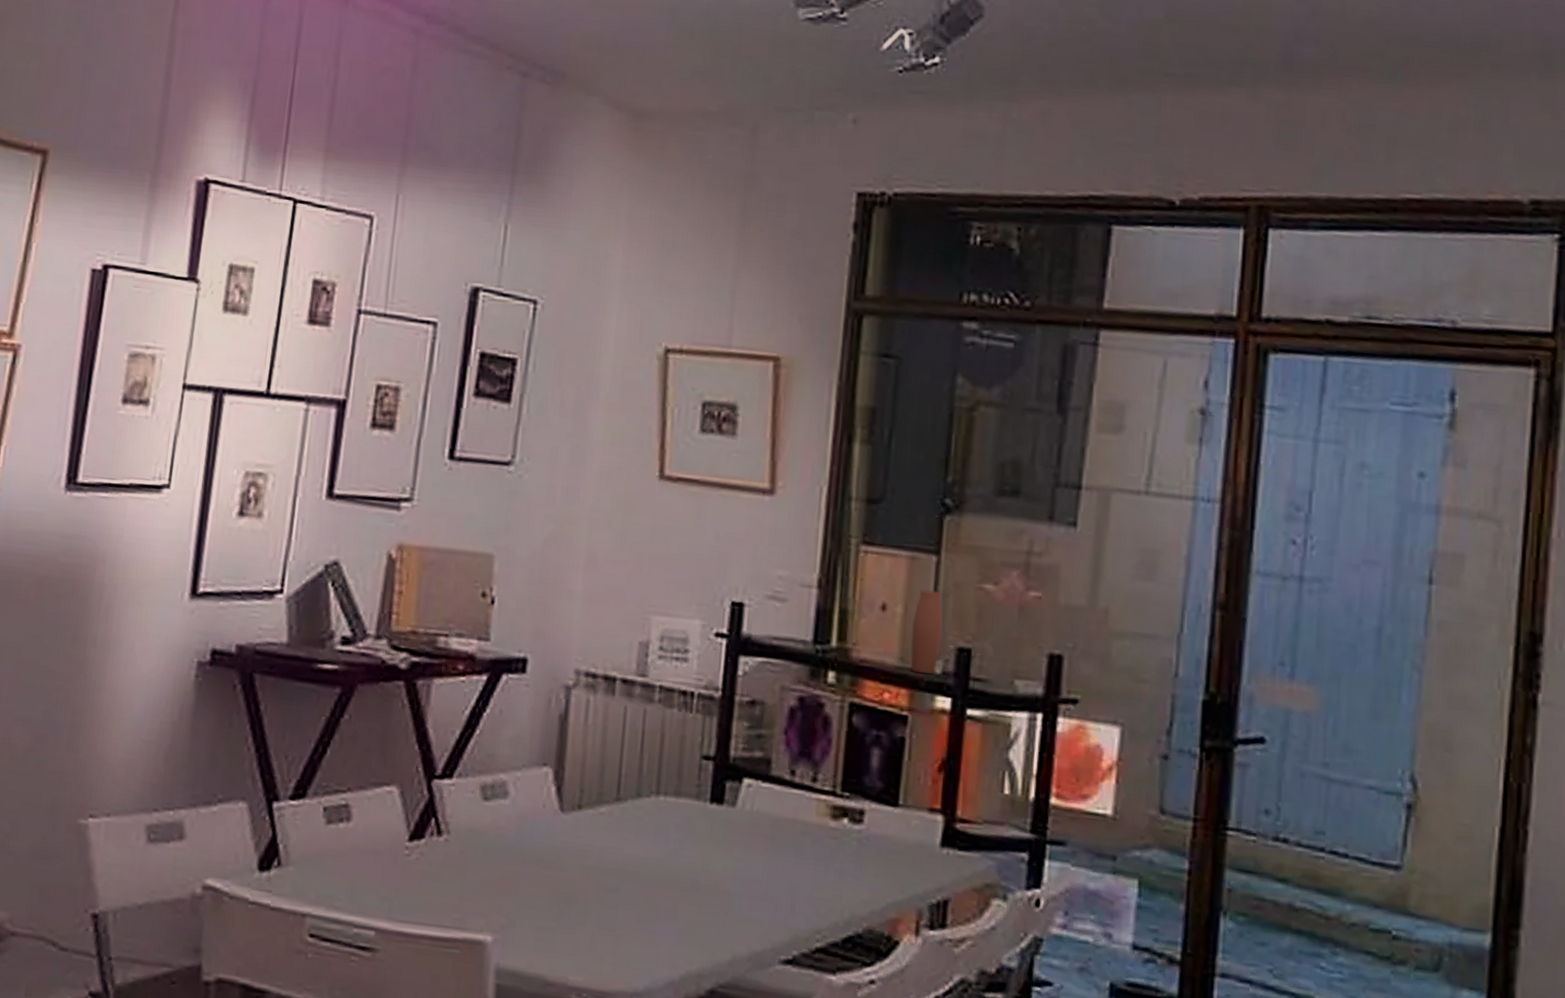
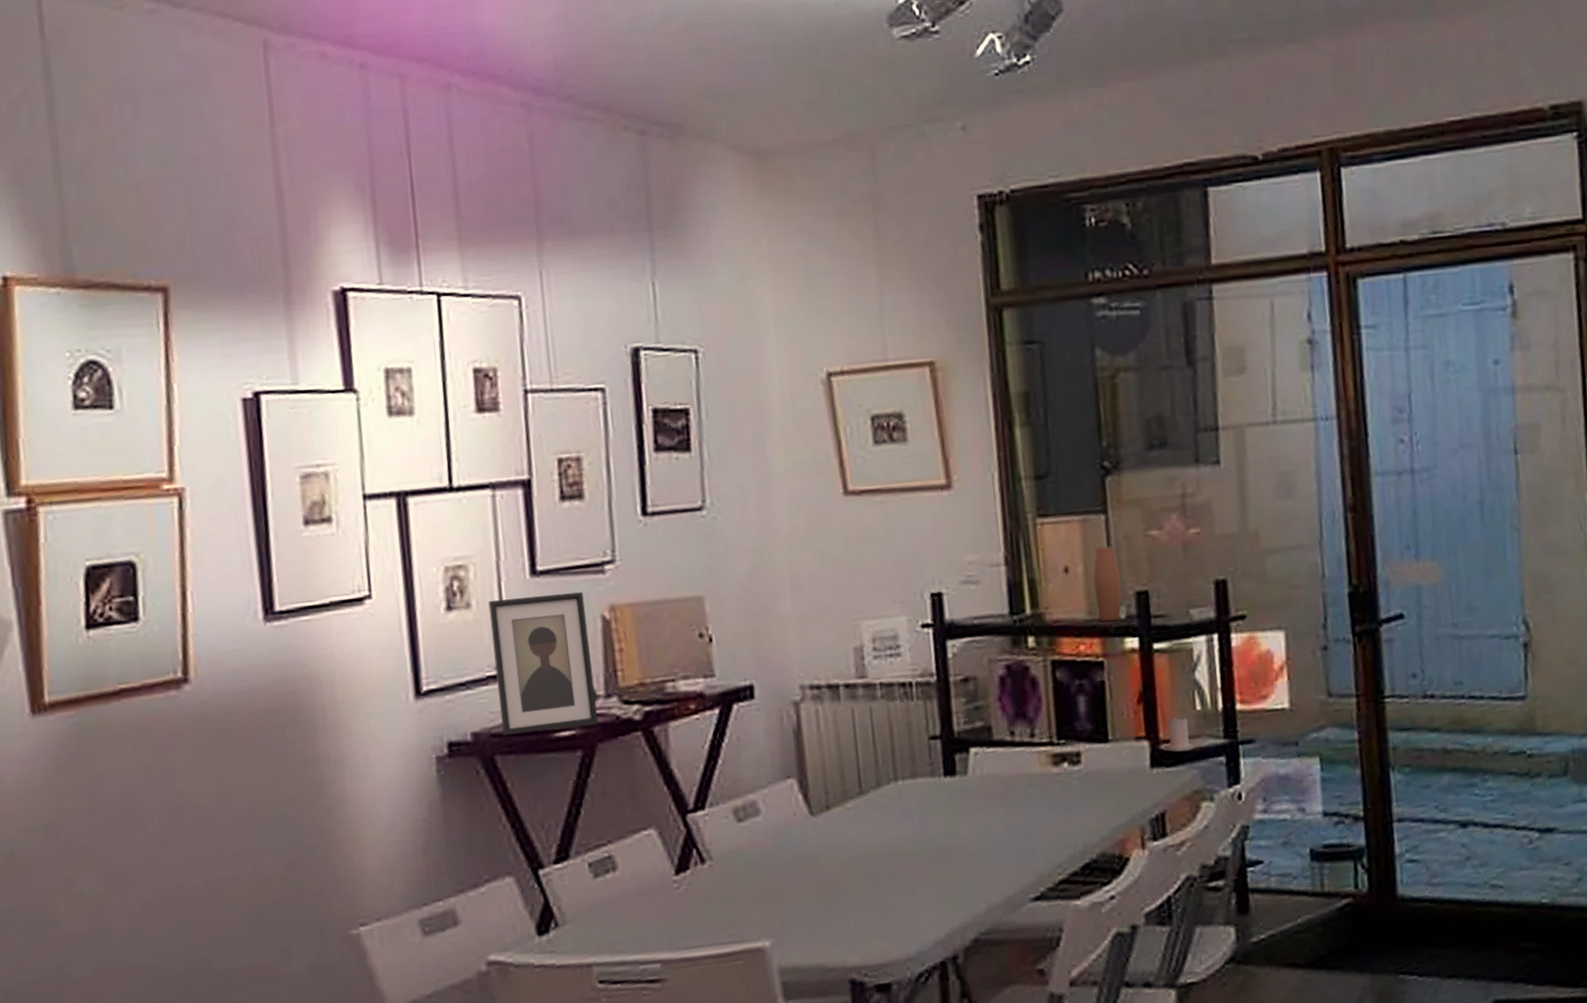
picture frame: none [267,514,375,664] -> present [488,592,599,737]
candle: none [961,792,995,838] -> present [1165,714,1194,752]

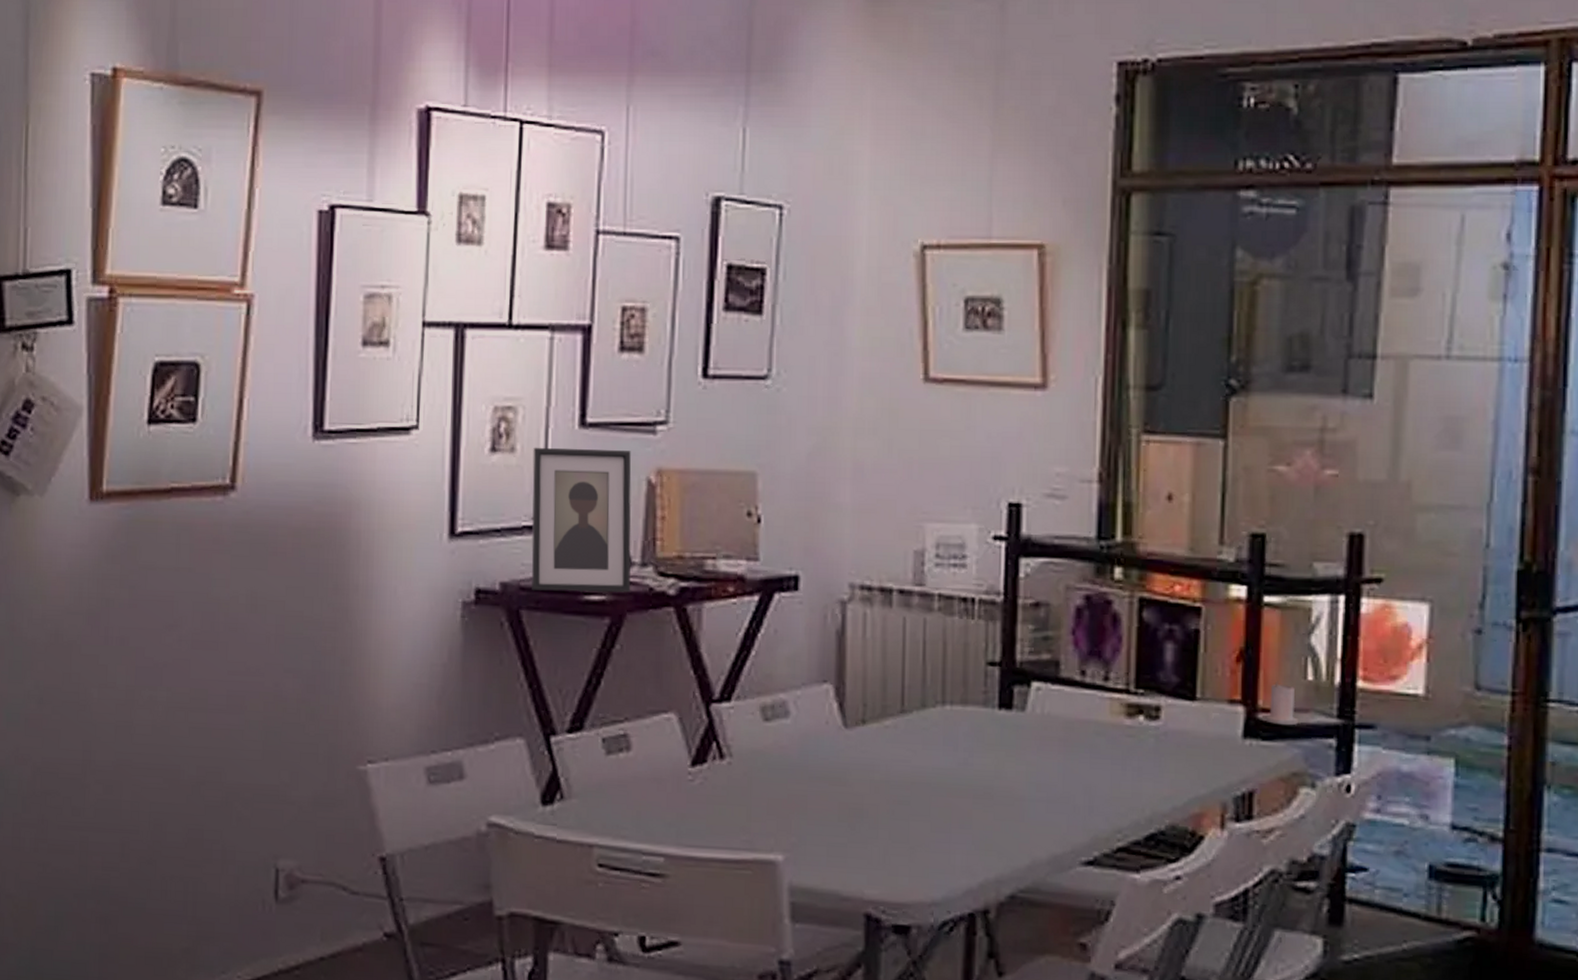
vase: present [1093,546,1121,622] -> none [1200,476,1234,564]

